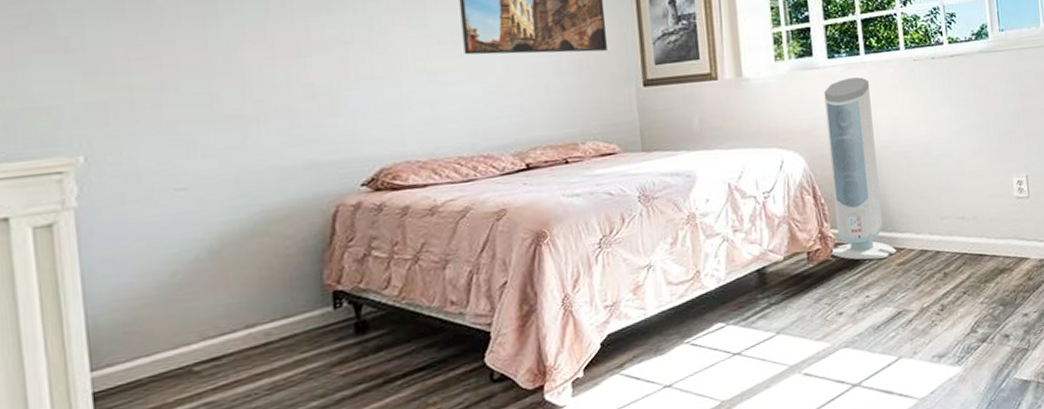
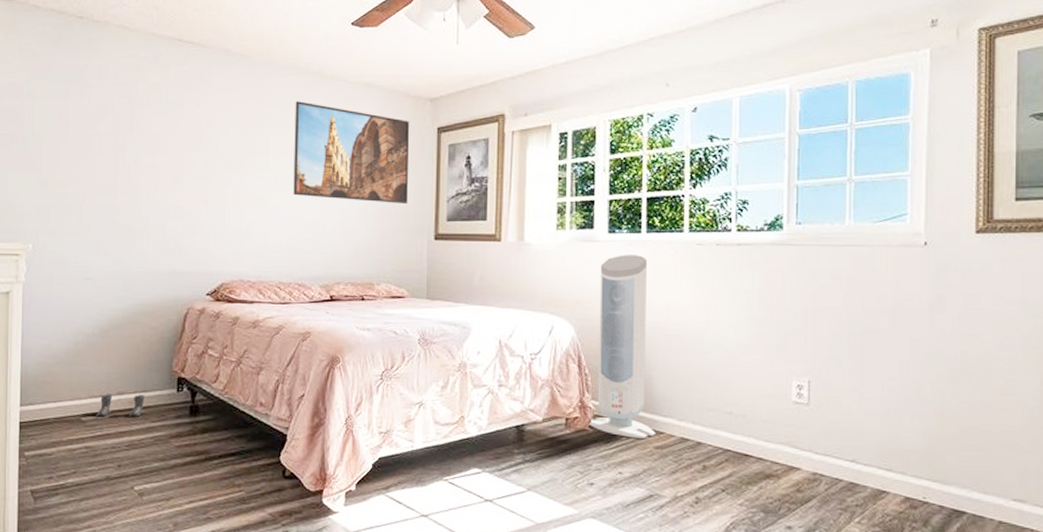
boots: none [216,321,291,362] -> present [96,394,146,417]

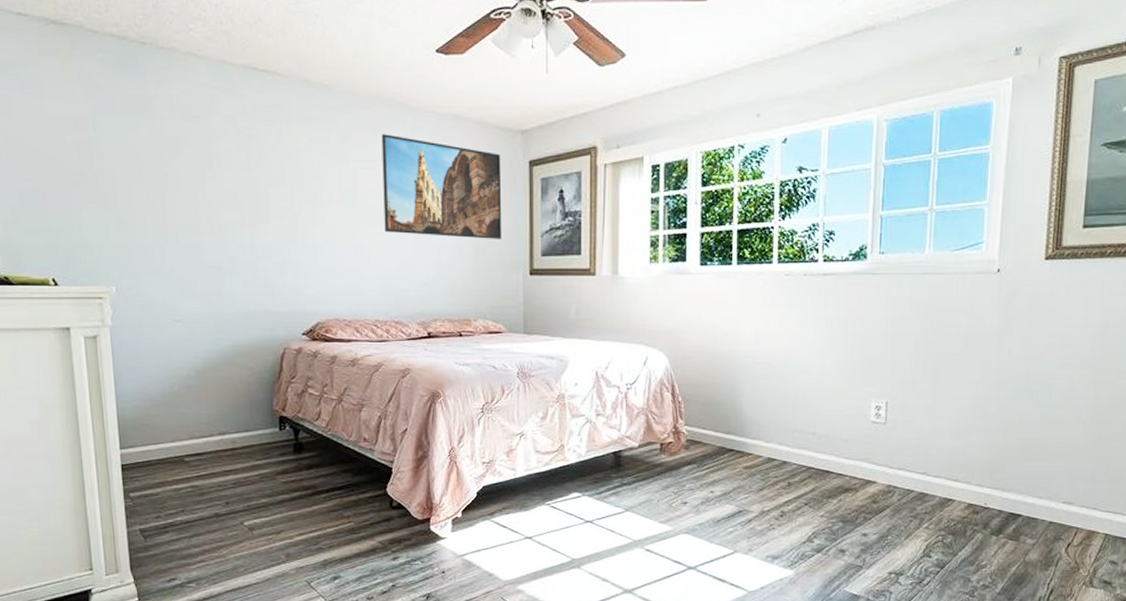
boots: present [96,394,146,417] -> none [199,433,249,457]
air purifier: present [587,255,655,440] -> none [680,286,744,461]

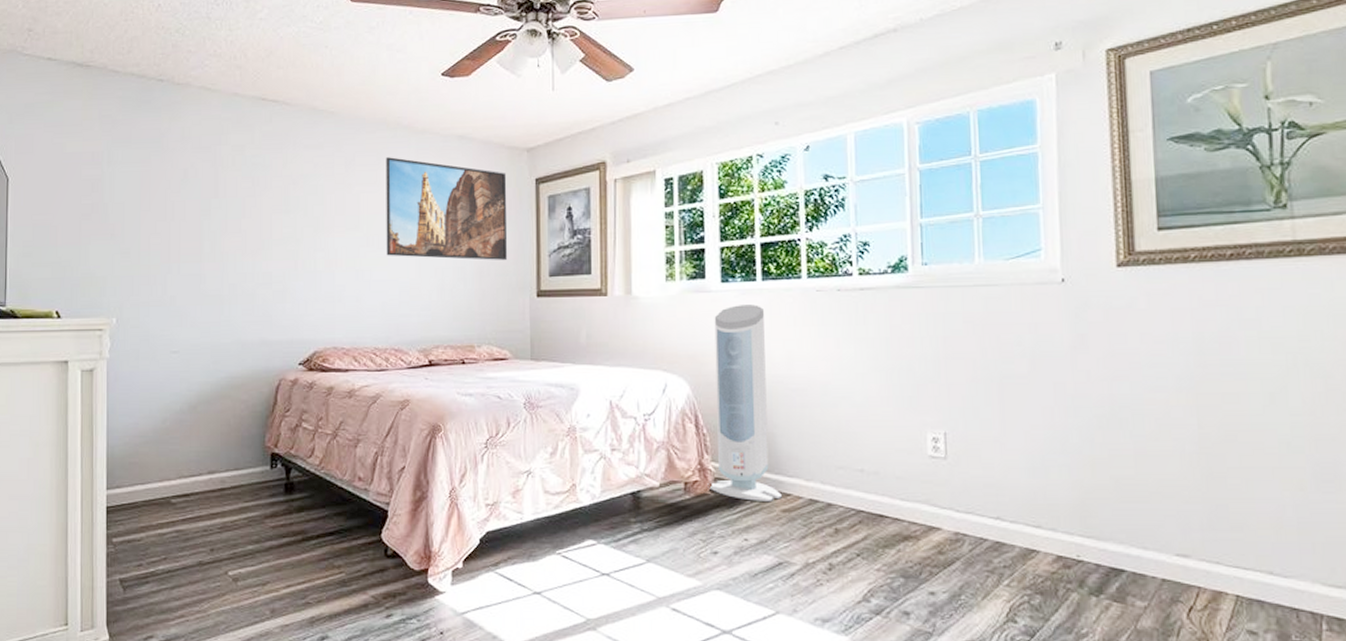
air purifier: none [680,286,744,461] -> present [707,304,782,503]

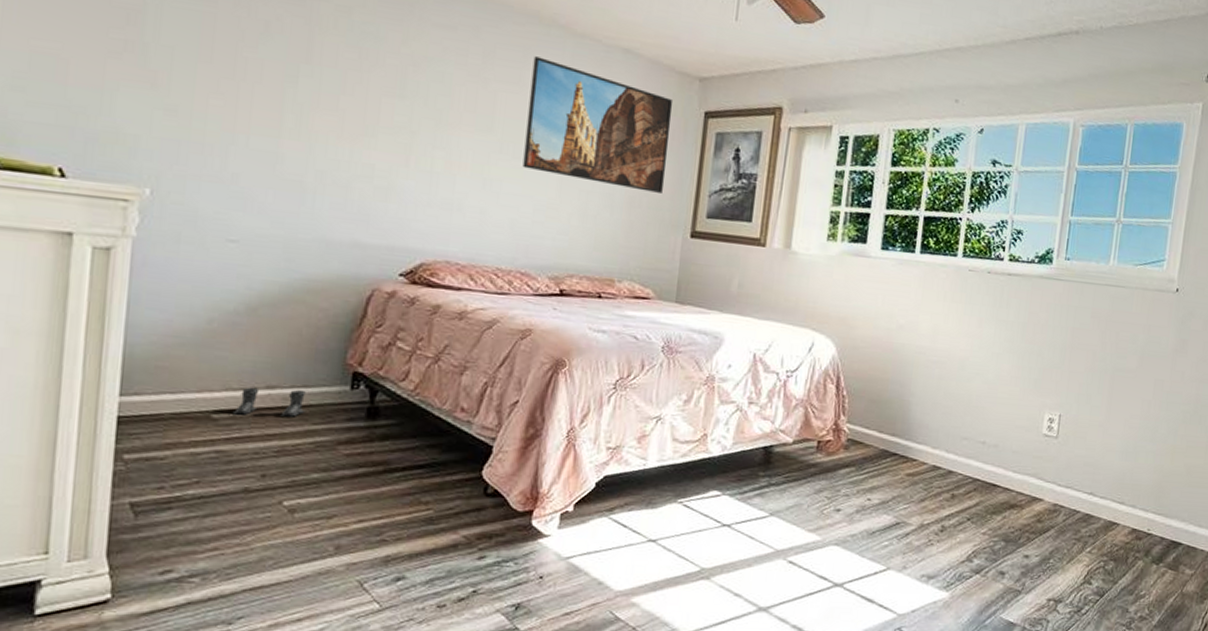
boots: none [187,472,238,498] -> present [234,387,306,417]
air purifier: present [707,304,782,503] -> none [840,274,918,466]

